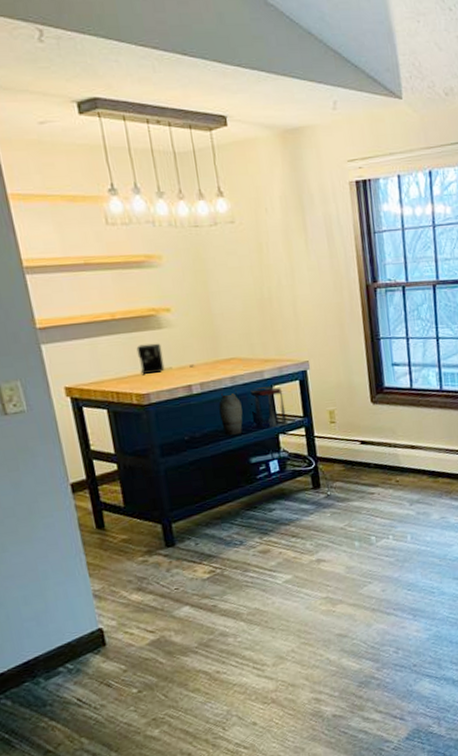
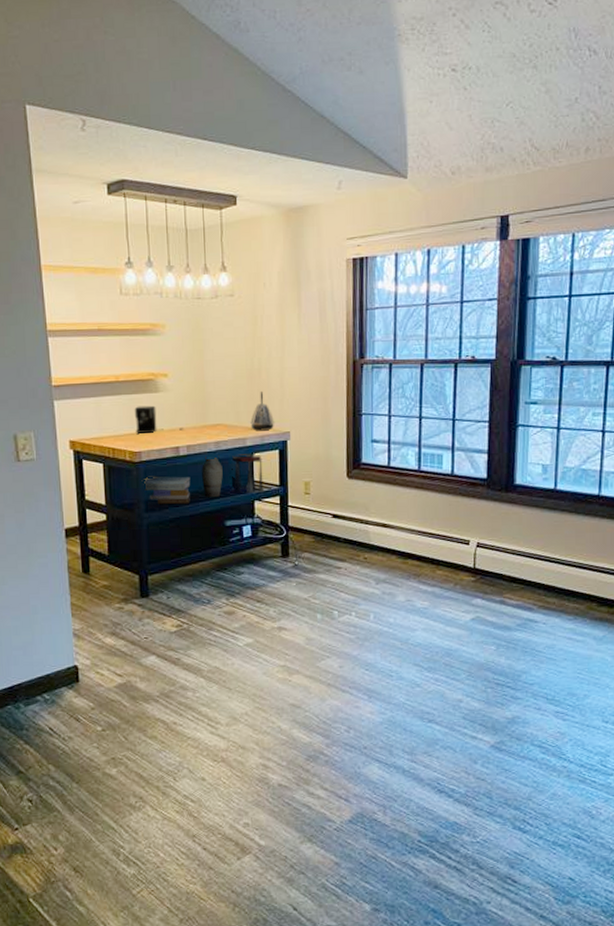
books: none [153,415,210,447] -> present [141,476,191,505]
kettle: none [266,320,292,363] -> present [250,390,275,431]

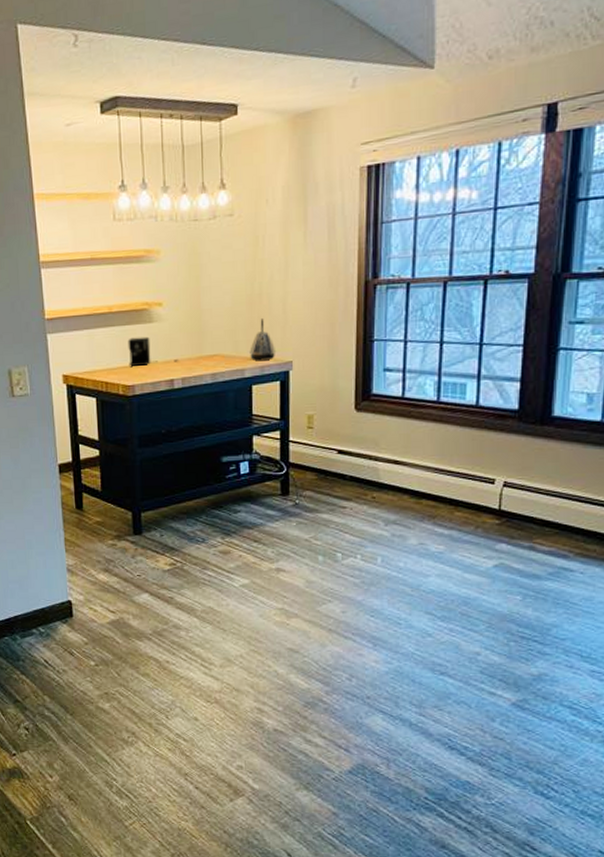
books: present [141,476,191,505] -> none [135,410,186,440]
ceramic jug: present [202,455,223,498] -> none [197,387,219,433]
jar: present [231,454,264,493] -> none [228,386,263,428]

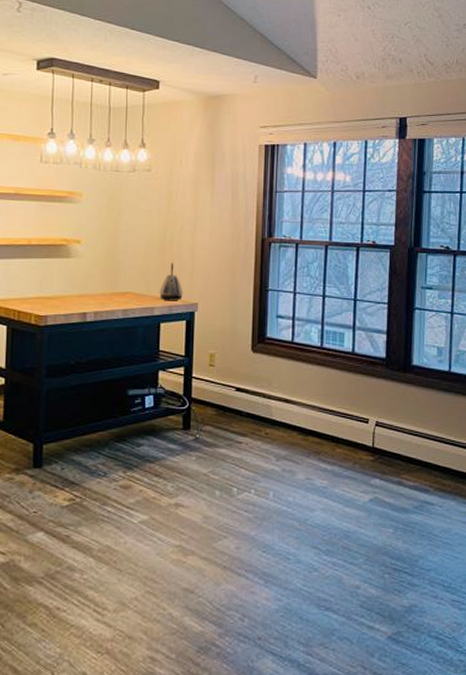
coffee maker: present [128,336,178,366] -> none [43,270,92,297]

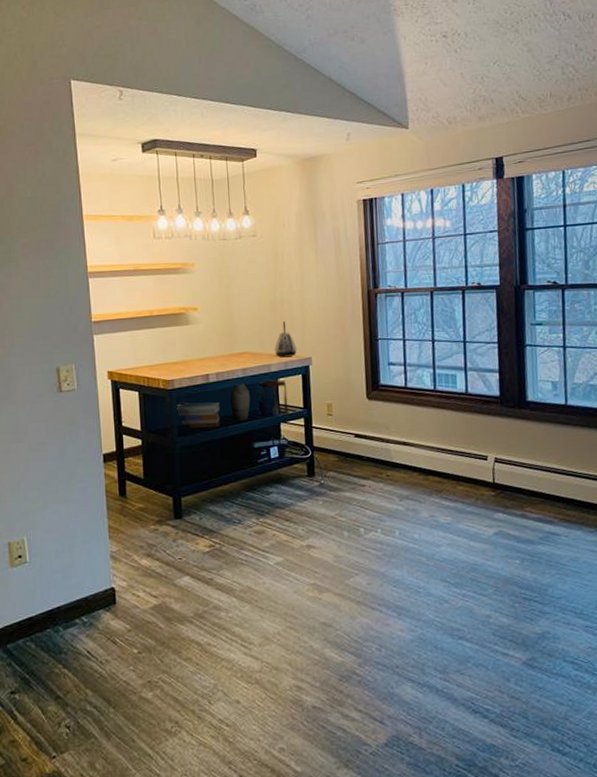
books: none [45,341,96,371] -> present [174,401,220,429]
ceramic jug: none [107,323,129,366] -> present [230,381,250,422]
jar: none [136,323,169,362] -> present [258,379,289,416]

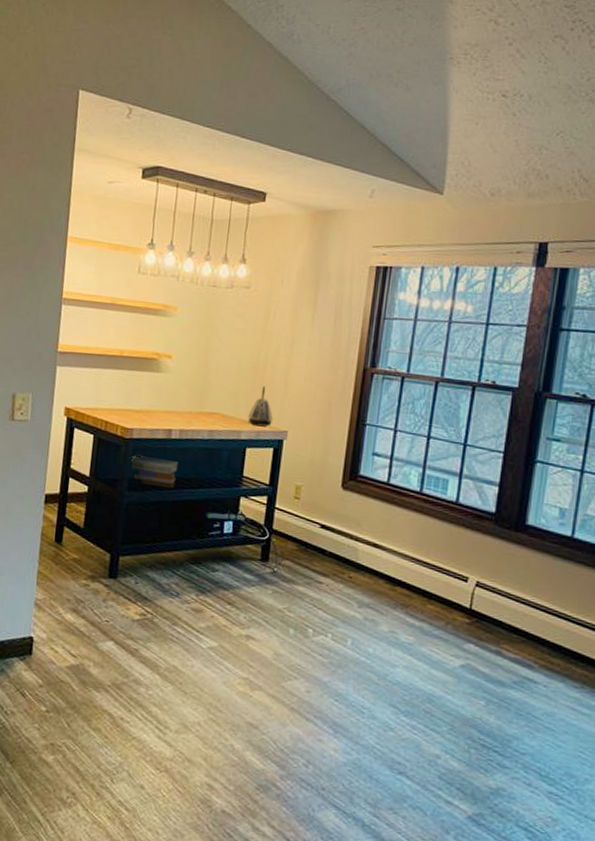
ceramic jug: present [230,381,250,422] -> none [189,444,213,487]
jar: present [258,379,289,416] -> none [218,446,255,489]

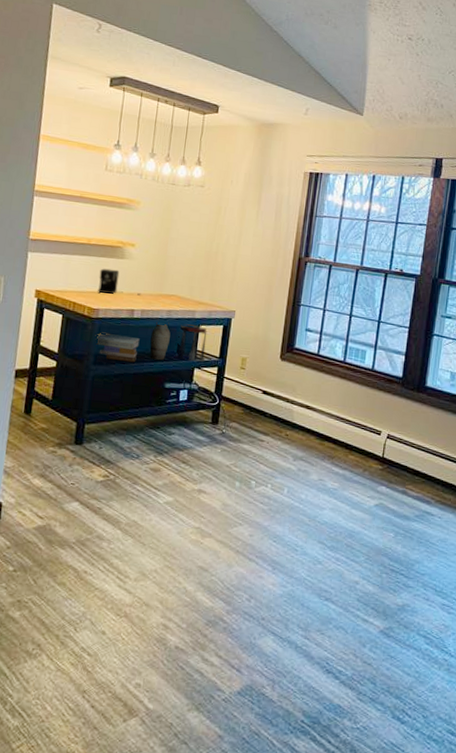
coffee maker: none [131,383,179,414] -> present [97,268,141,296]
ceramic jug: none [189,444,213,487] -> present [150,322,171,361]
jar: none [218,446,255,489] -> present [175,324,207,362]
kettle: present [248,385,274,427] -> none [201,271,224,308]

